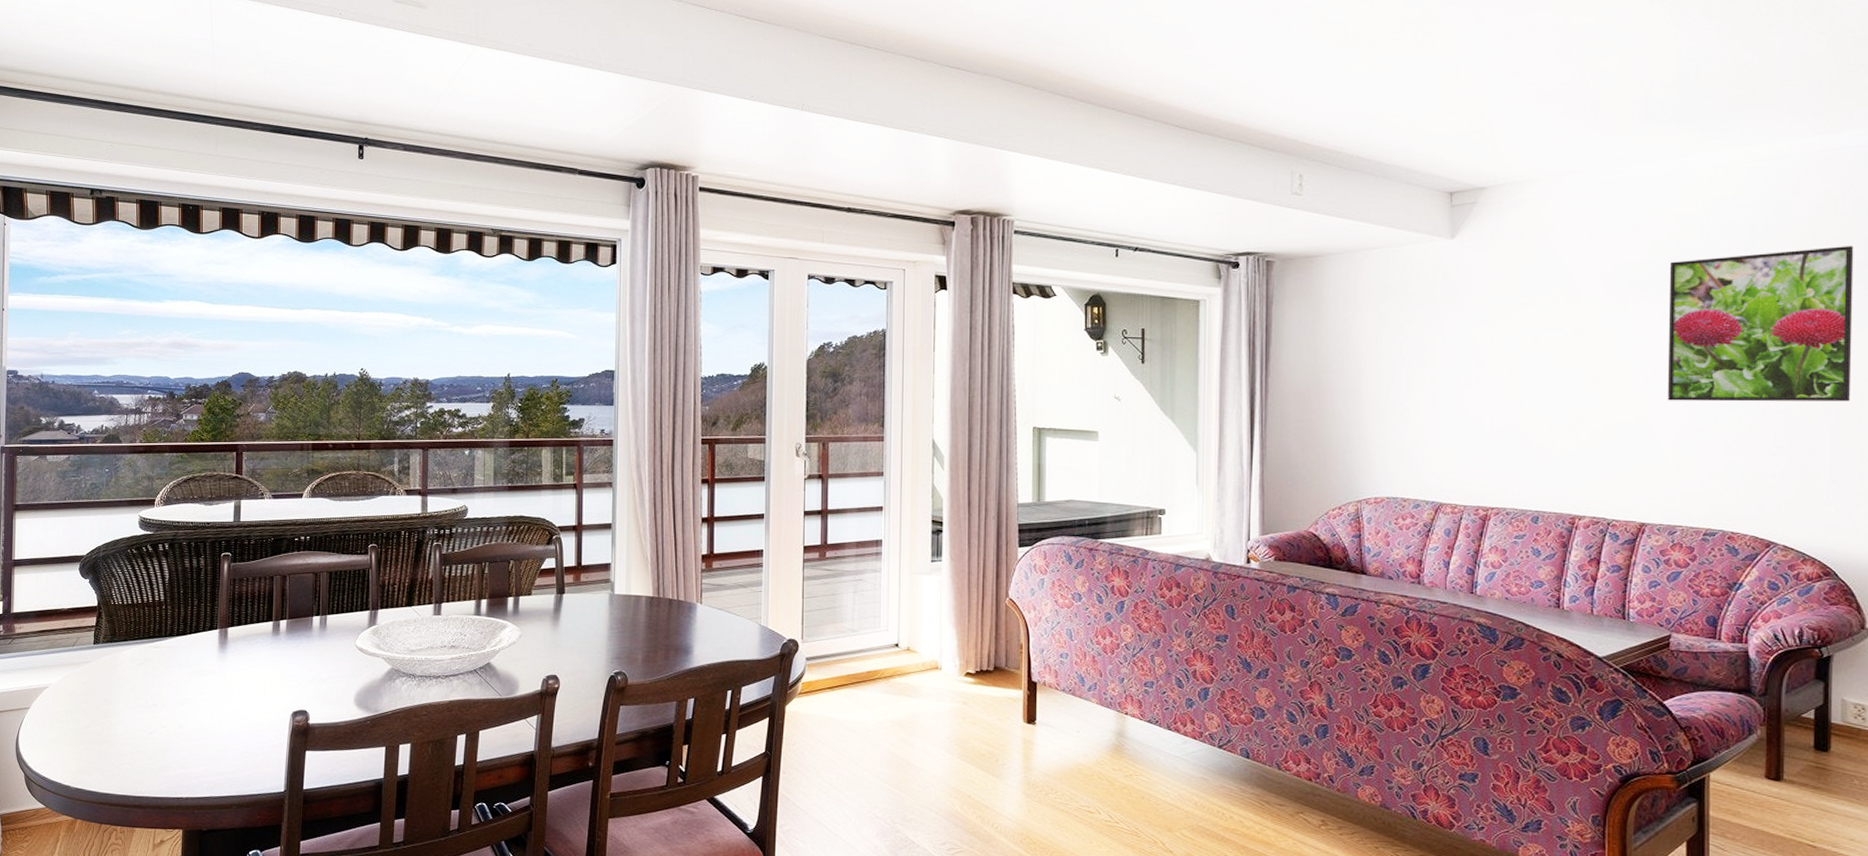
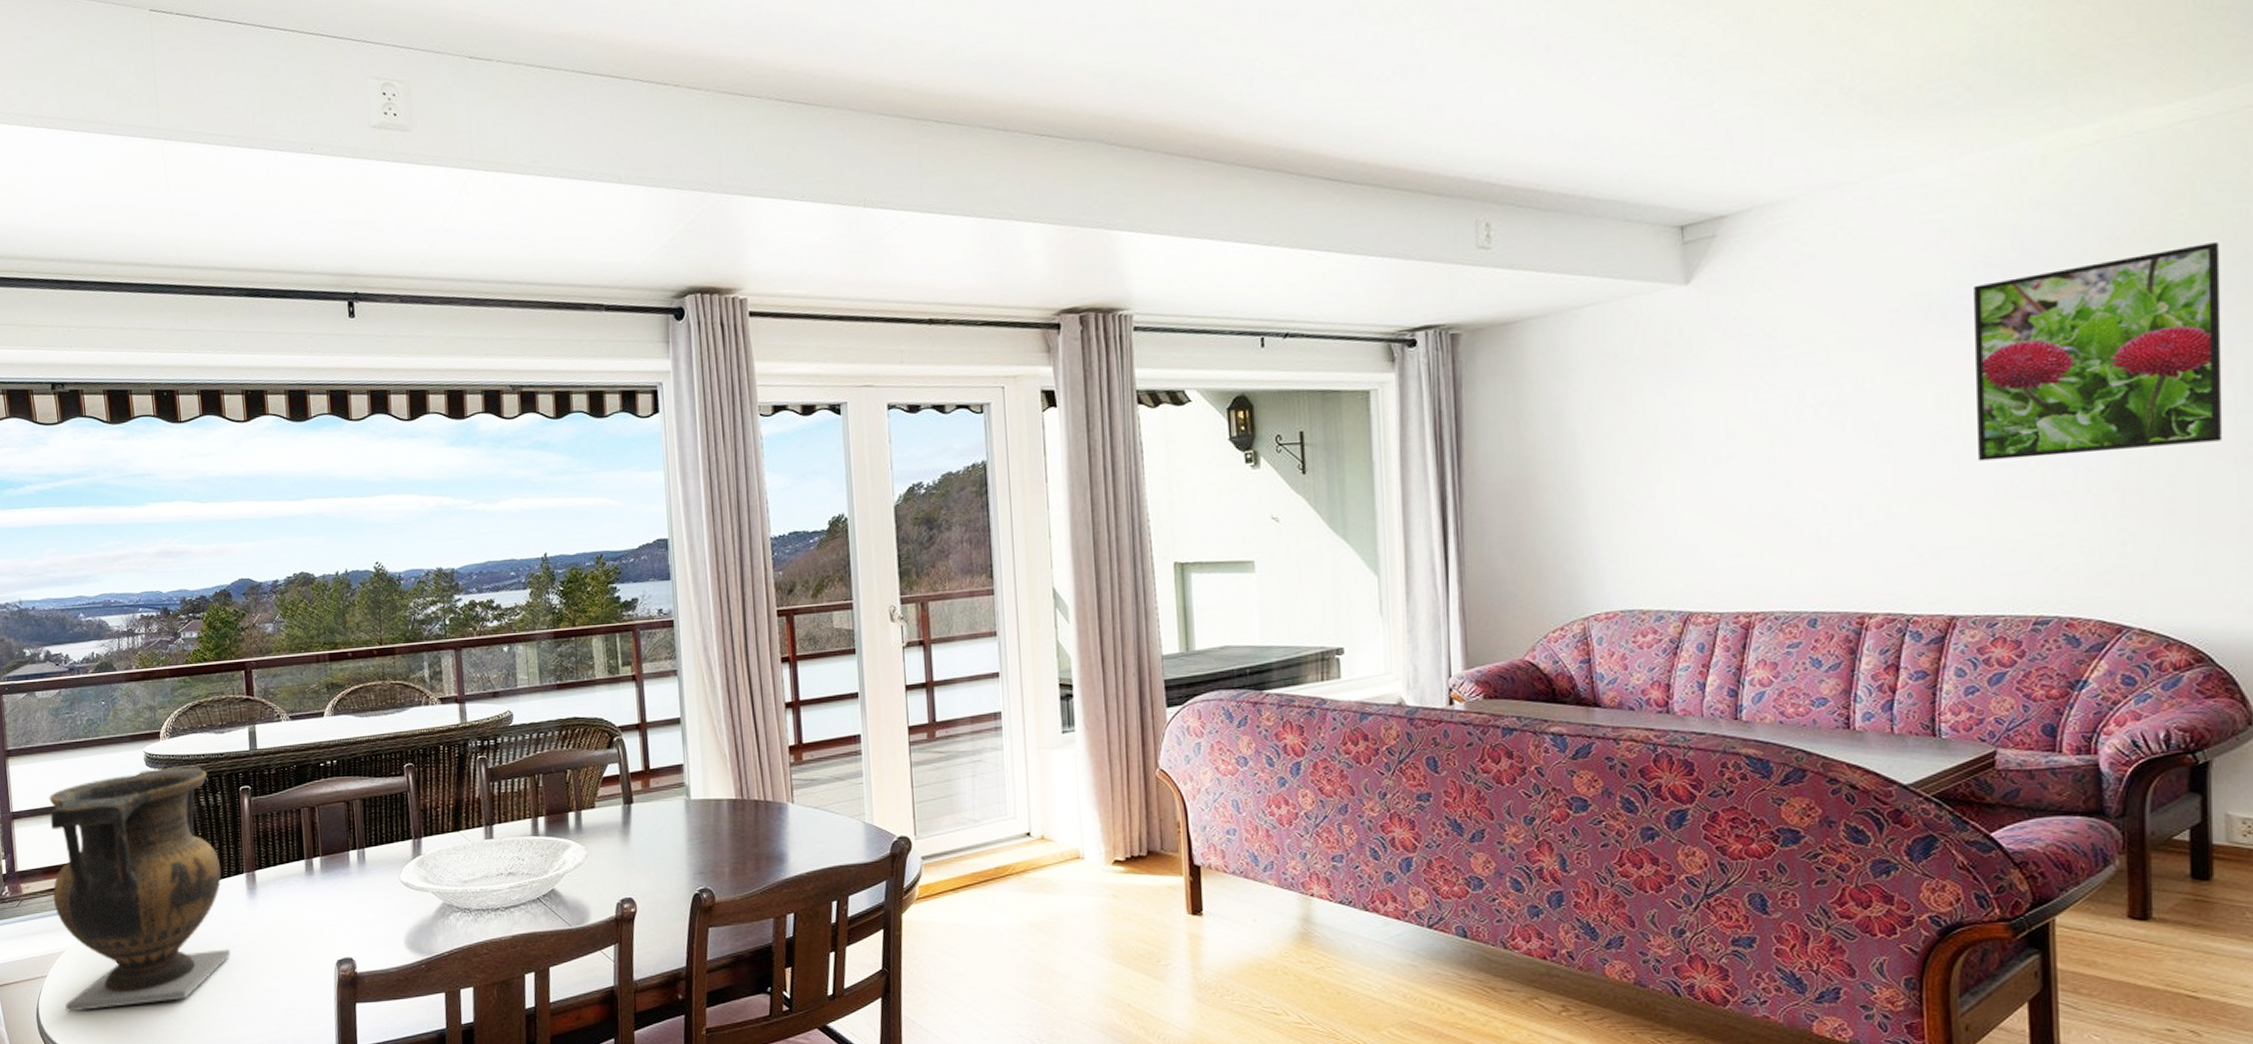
vase: none [43,531,198,742] -> present [49,766,230,1012]

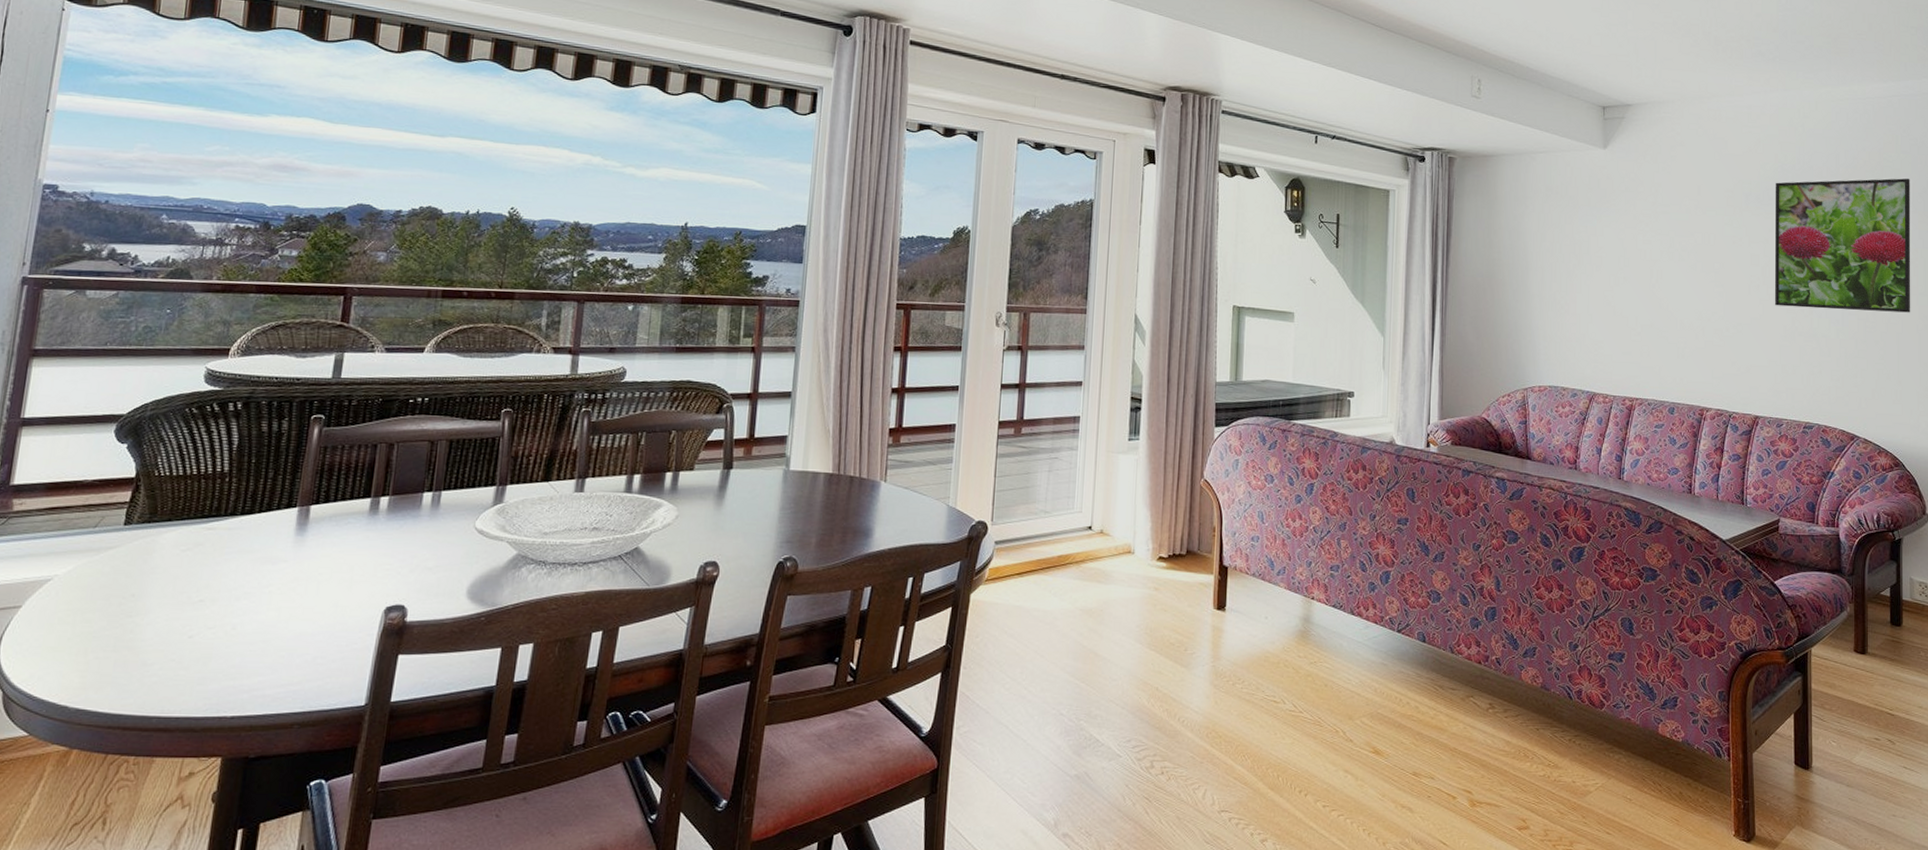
vase: present [49,766,230,1012] -> none [35,386,277,649]

